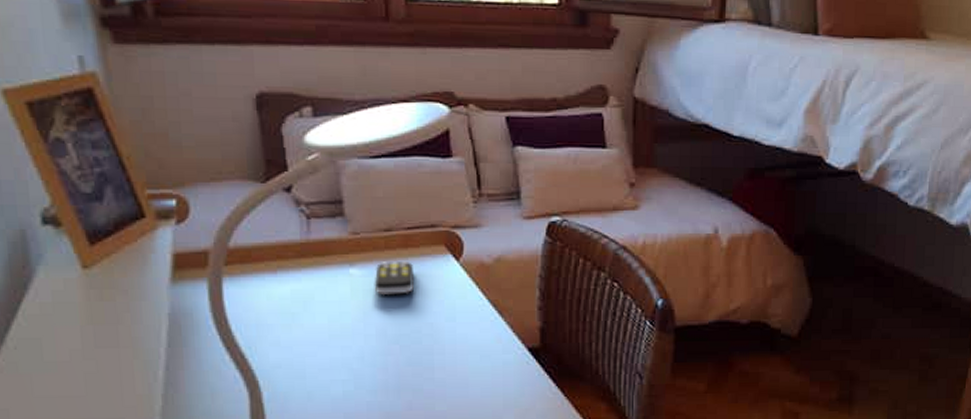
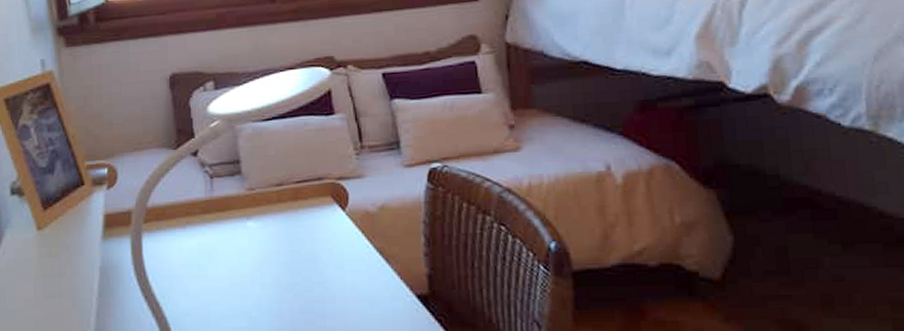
remote control: present [374,260,414,296] -> none [268,212,304,246]

